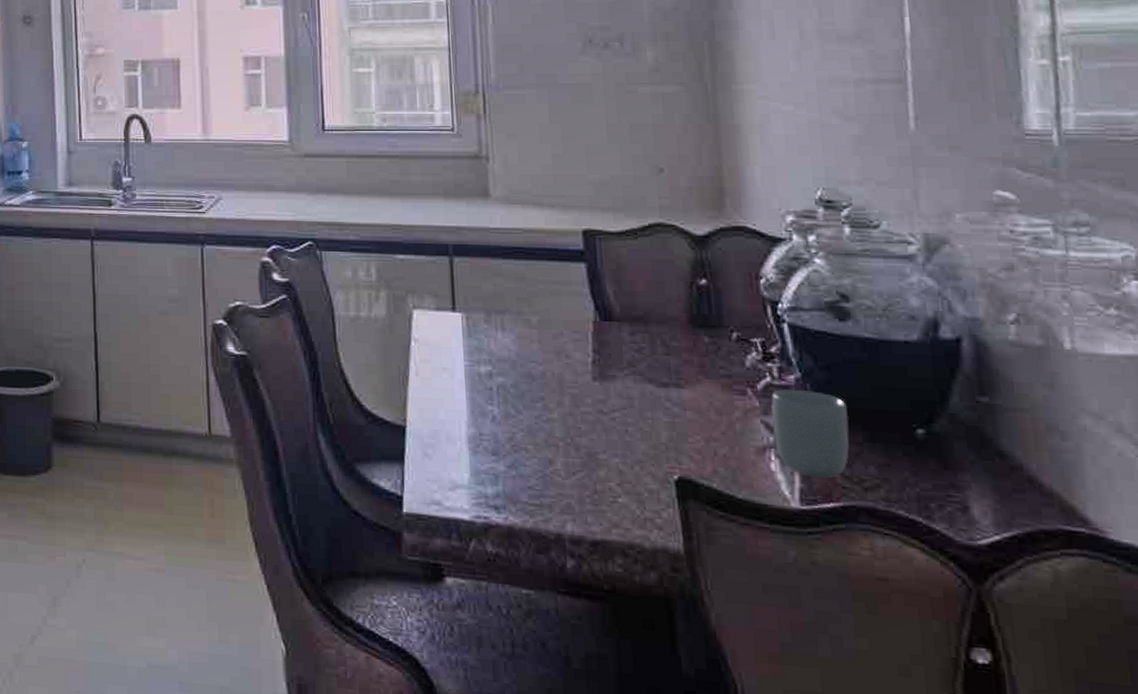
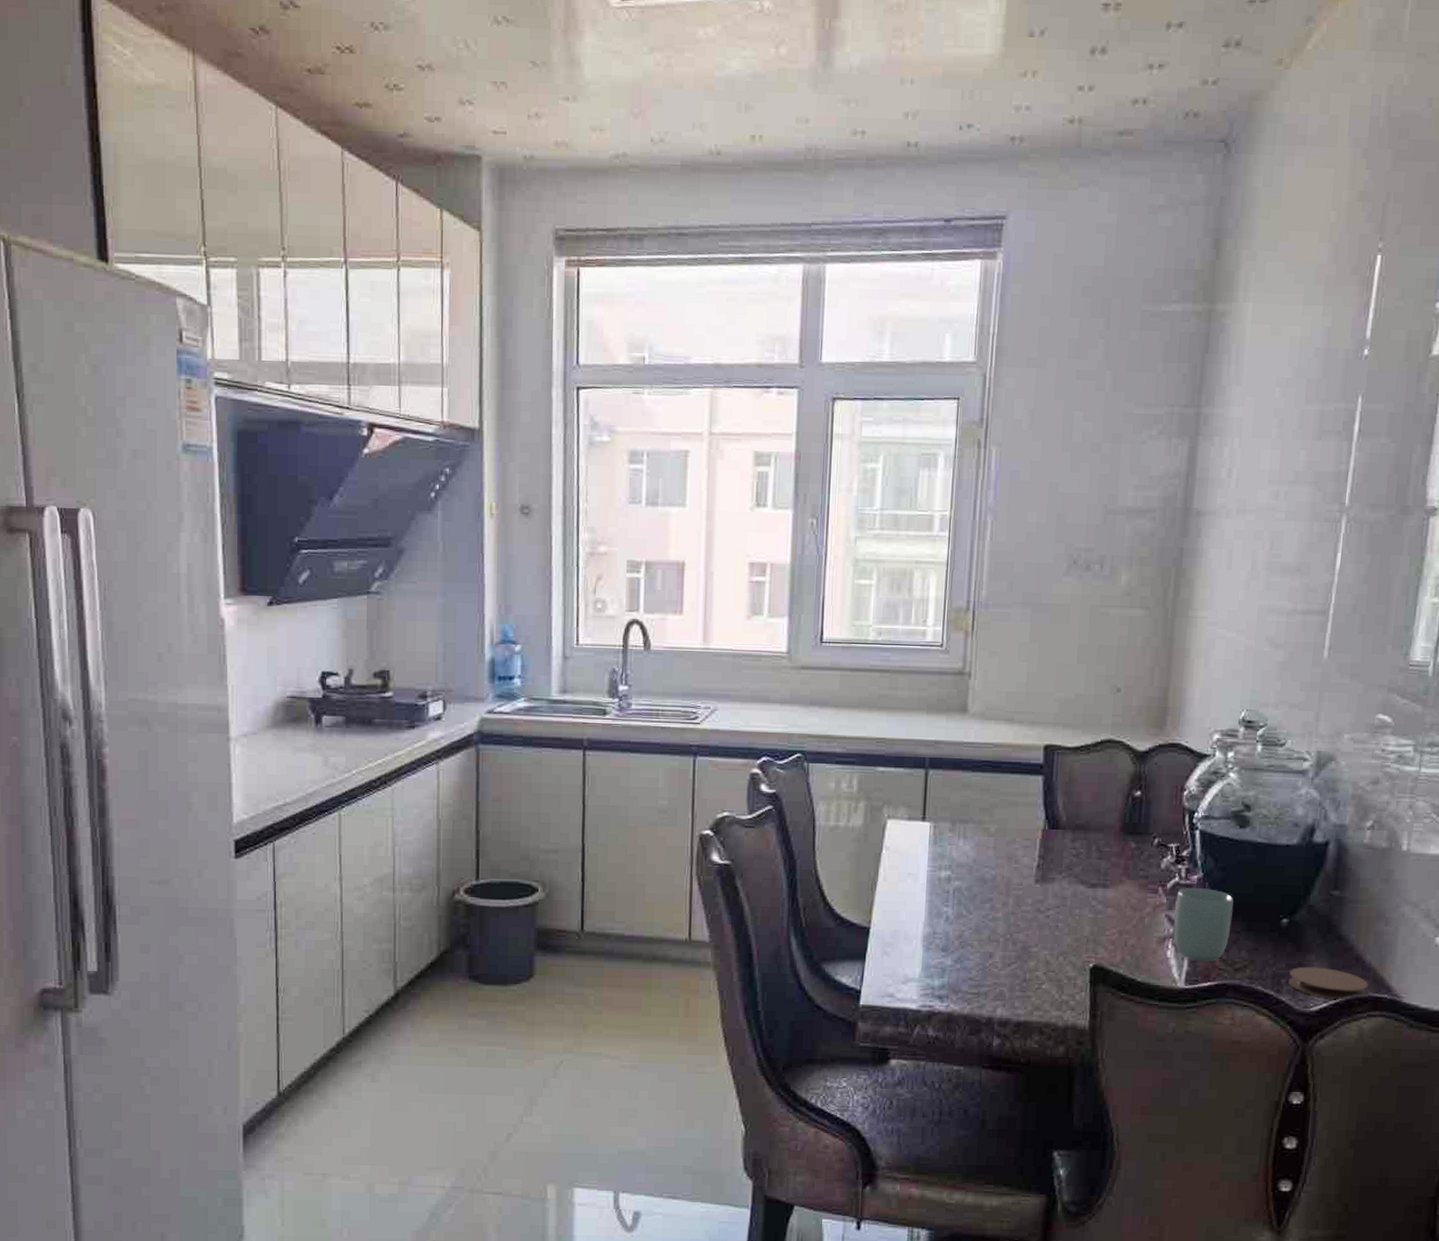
coaster: none [939,488,1055,533] -> present [1288,966,1369,1000]

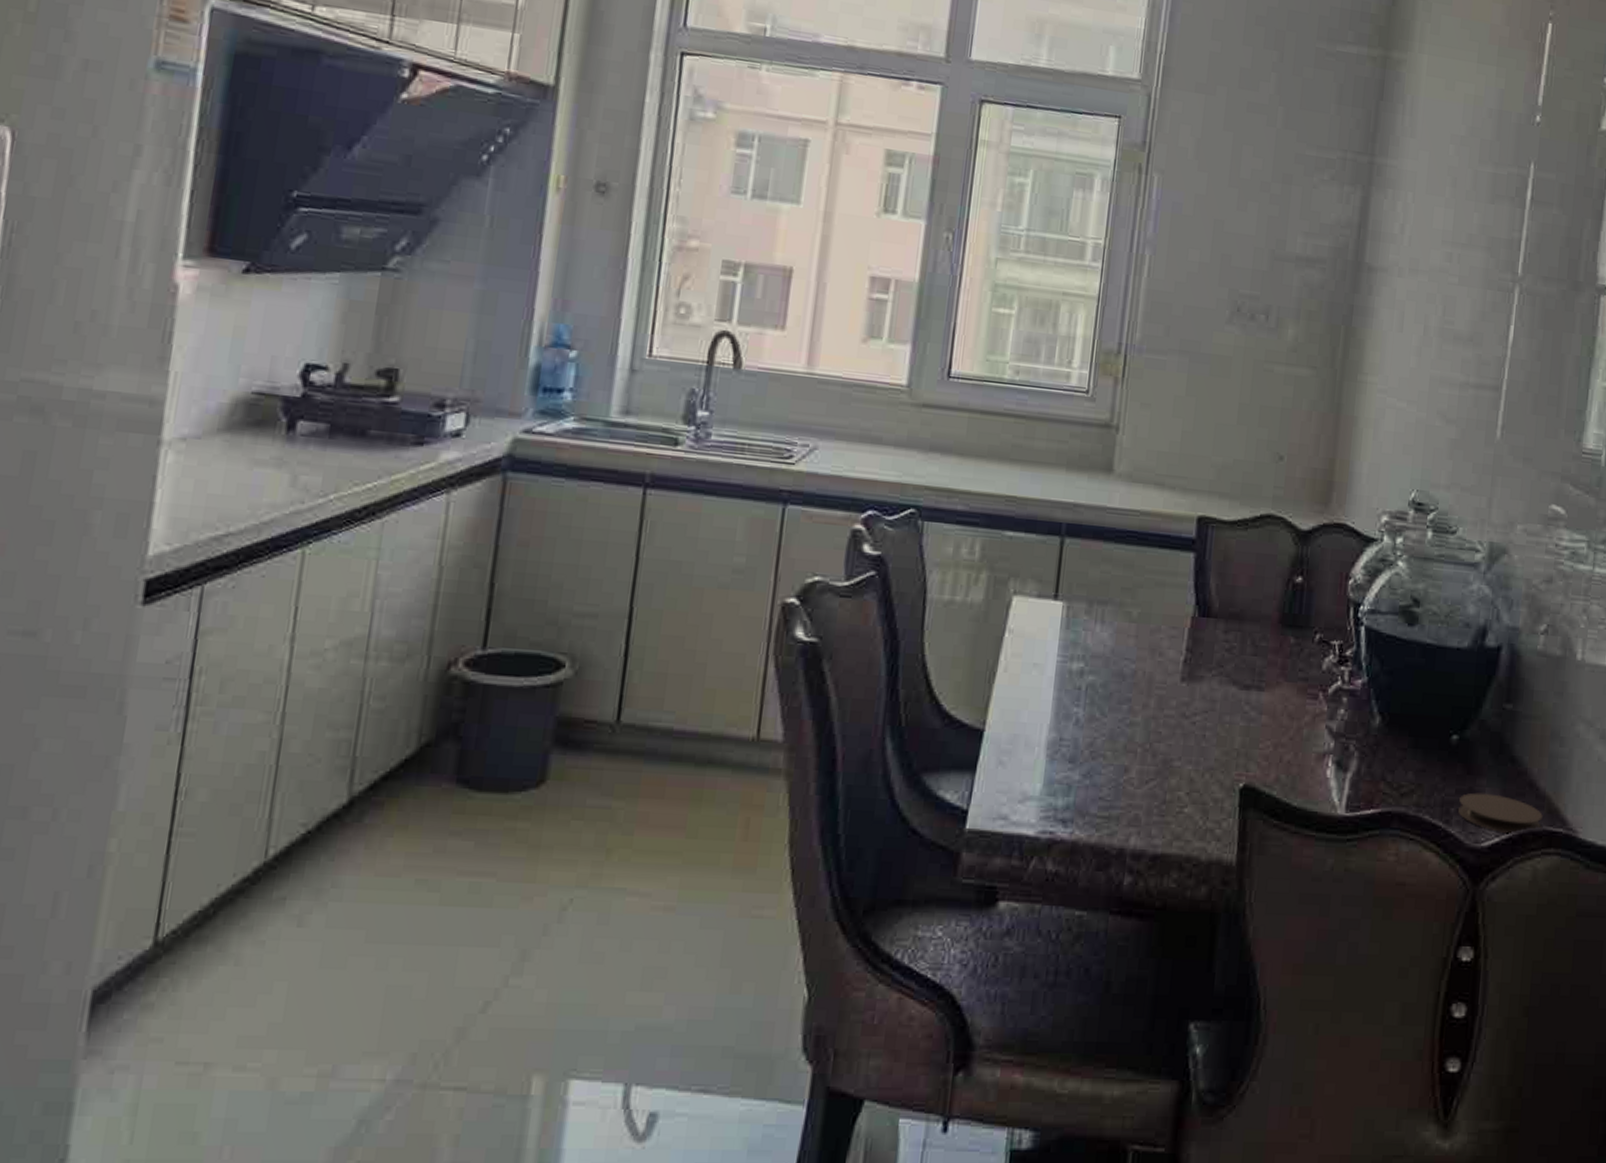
cup: present [1173,888,1234,962] -> none [1334,694,1400,785]

